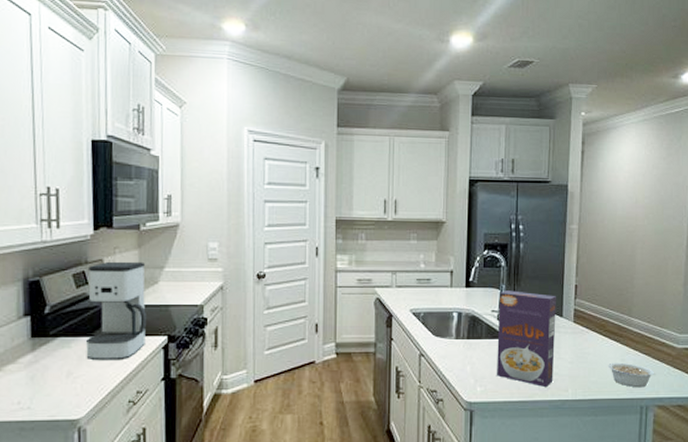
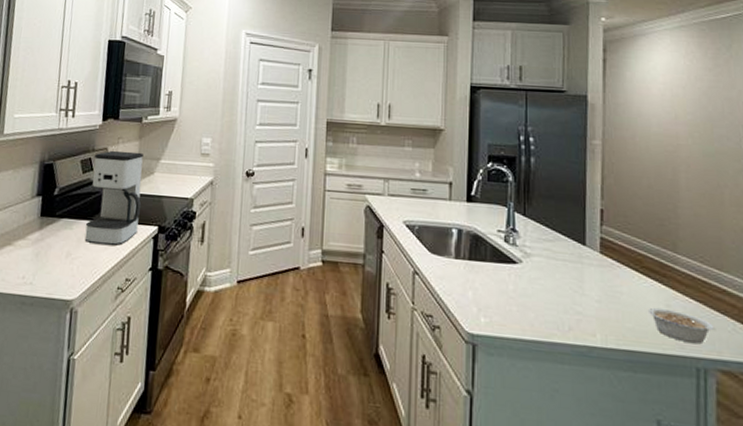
cereal box: present [497,290,556,387] -> none [505,209,578,327]

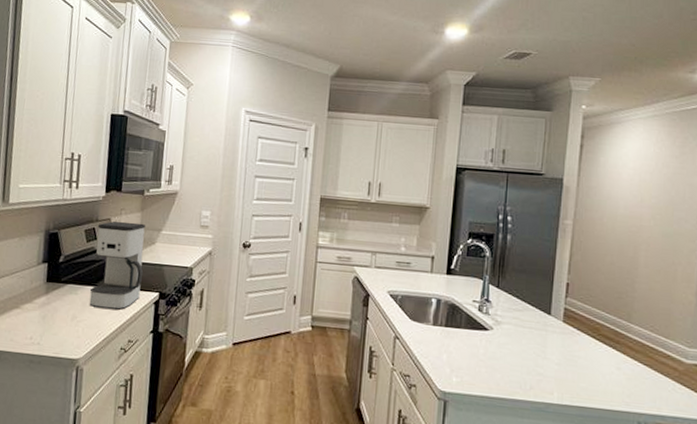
legume: present [647,307,715,345] -> none [600,370,657,402]

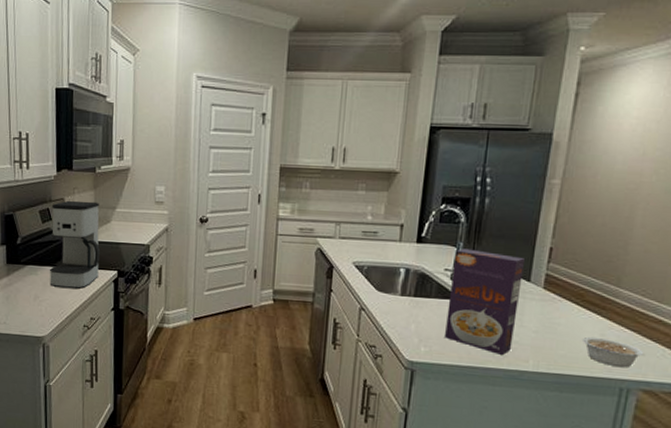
cereal box: none [475,281,545,387] -> present [445,248,524,355]
legume: none [600,370,657,402] -> present [581,336,644,368]

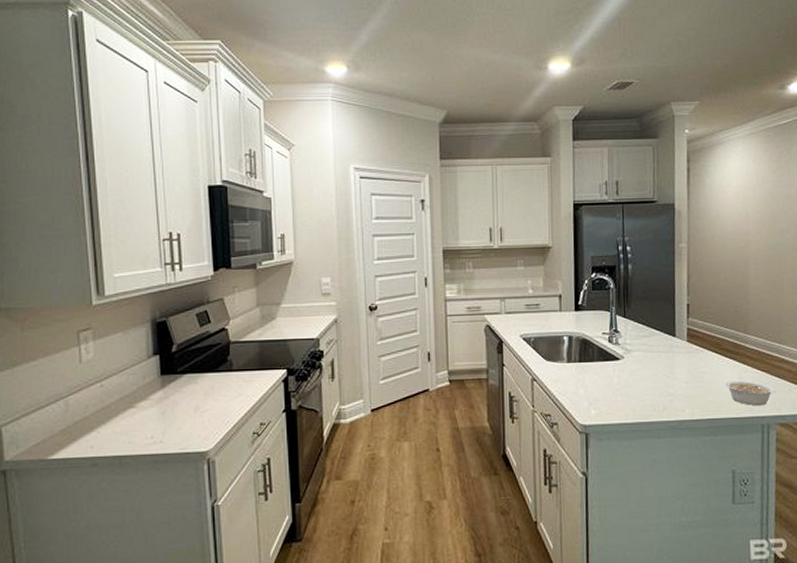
coffee maker: present [49,200,101,289] -> none [210,299,267,395]
cereal box: present [445,248,524,355] -> none [609,312,669,408]

